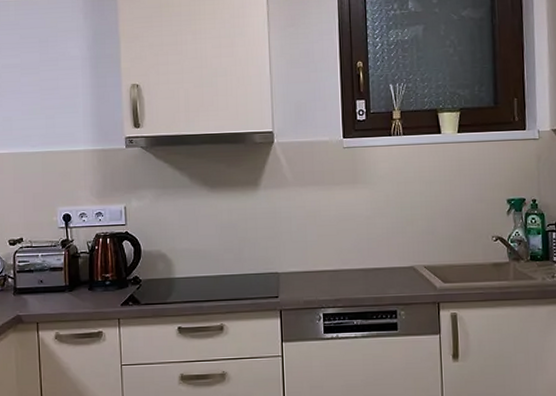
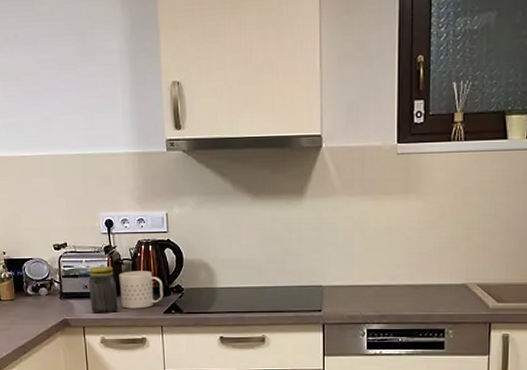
jar: none [44,260,74,310] -> present [88,266,118,315]
mug: none [75,263,121,302] -> present [119,271,164,309]

